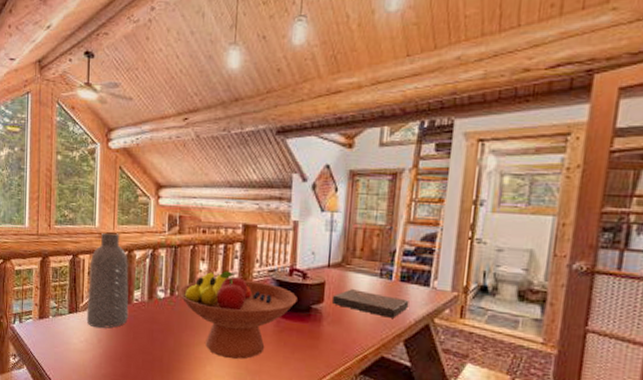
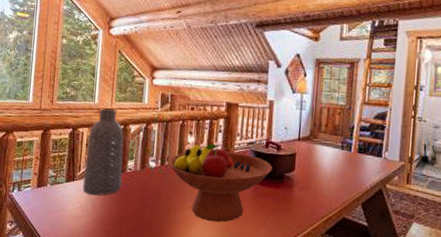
book: present [331,289,409,318] -> none [301,159,366,184]

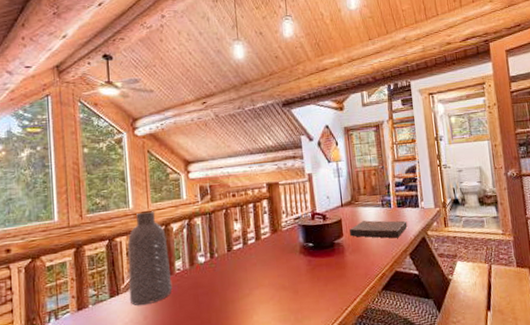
fruit bowl: present [168,143,272,222] -> none [218,225,322,304]
book: none [301,159,366,184] -> present [349,220,408,239]

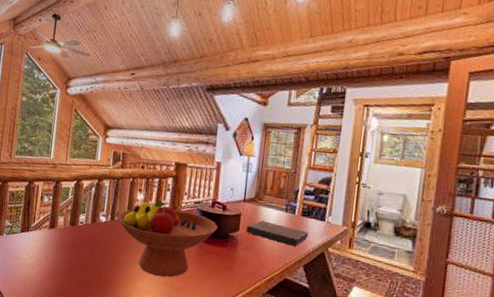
vase: present [127,211,173,306] -> none [36,163,77,247]
fruit bowl: none [218,225,322,304] -> present [118,201,218,277]

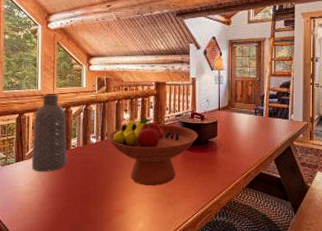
vase: none [36,163,77,247] -> present [31,94,67,171]
book: present [245,220,309,247] -> none [222,125,276,144]

